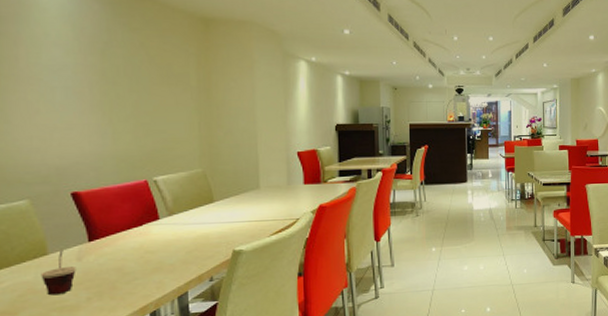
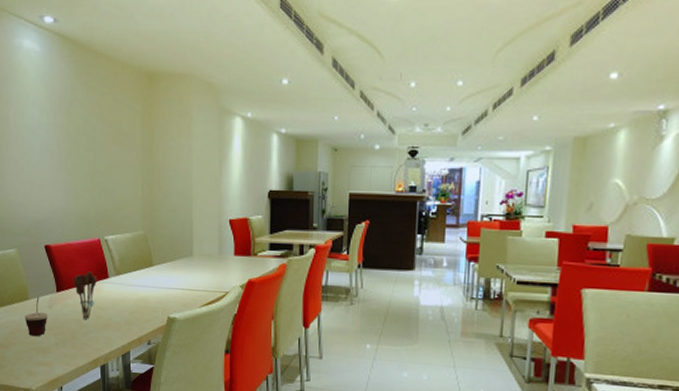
utensil holder: none [111,215,144,268] -> present [73,271,97,320]

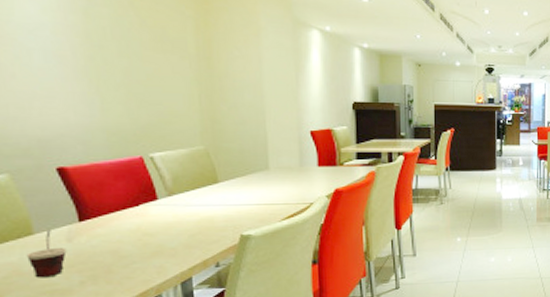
utensil holder: present [73,271,97,320] -> none [103,194,141,251]

